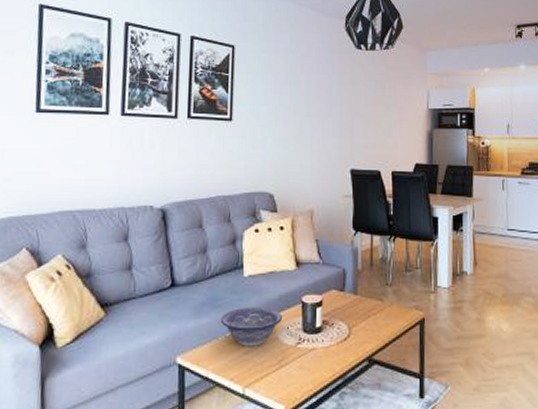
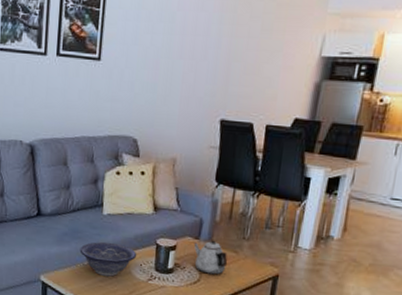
teapot: none [339,290,375,328] -> present [193,240,228,275]

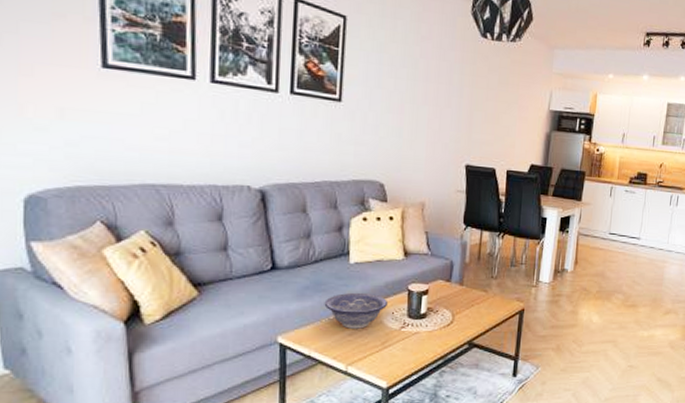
teapot: present [193,240,228,275] -> none [445,281,479,315]

